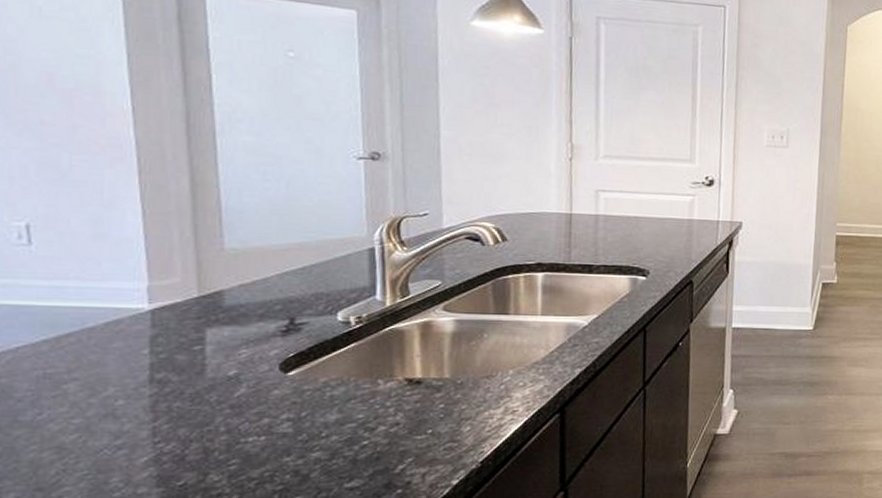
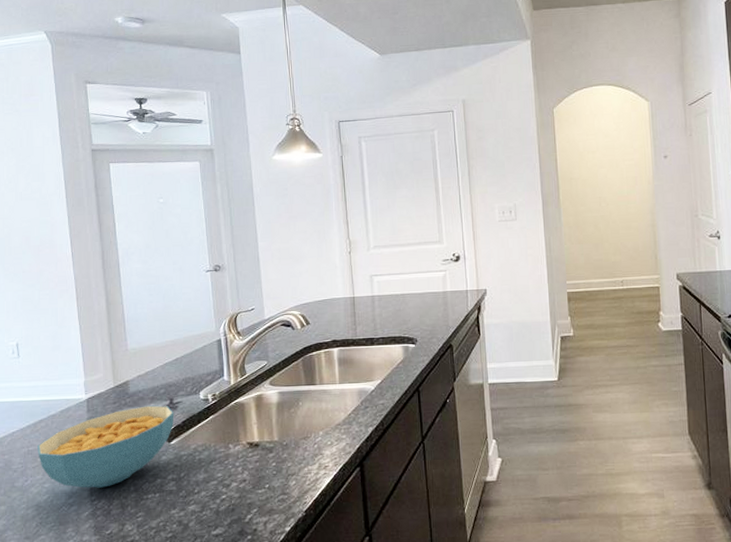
cereal bowl: none [61,324,296,427] -> present [37,405,174,488]

